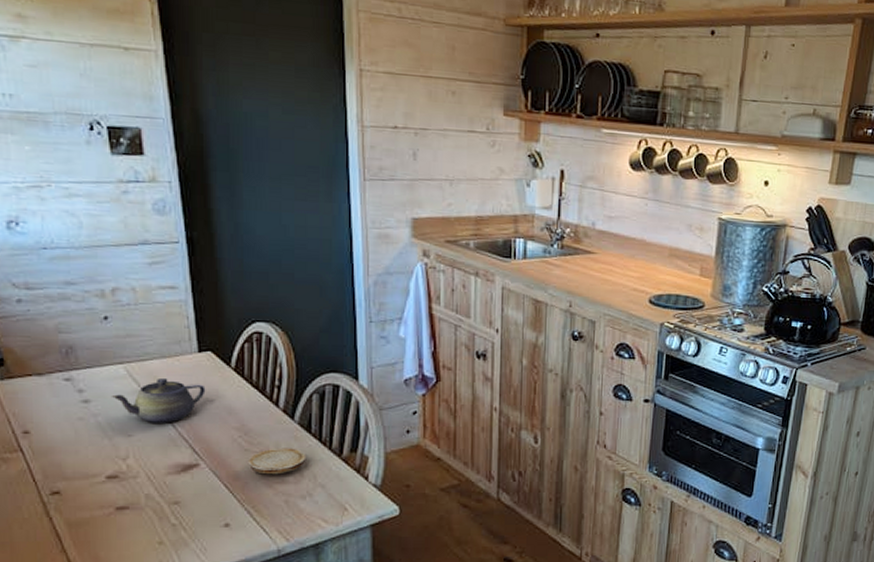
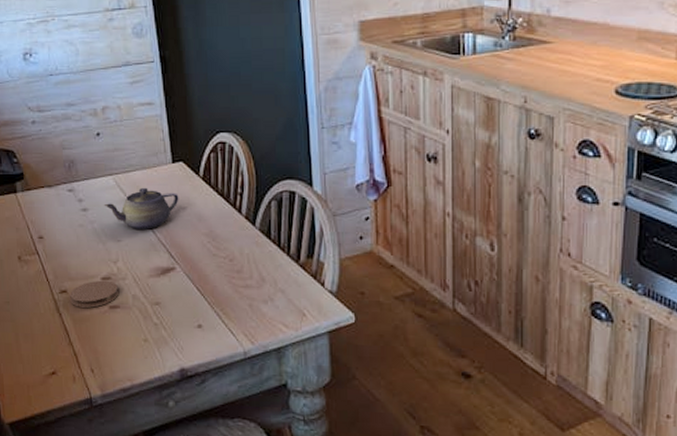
coaster: none [64,479,127,510] -> present [70,280,118,308]
wood slice: present [248,448,307,475] -> none [216,253,267,279]

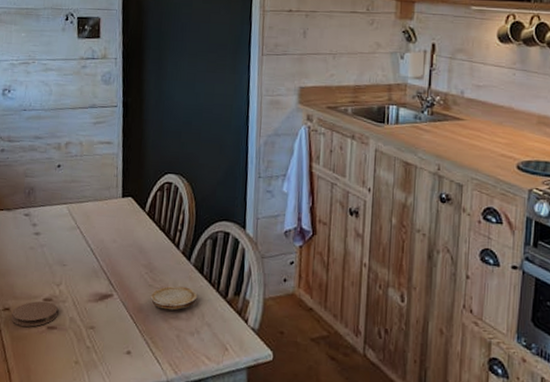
teapot: present [103,187,179,229] -> none [55,217,125,257]
wood slice: none [216,253,267,279] -> present [150,286,198,311]

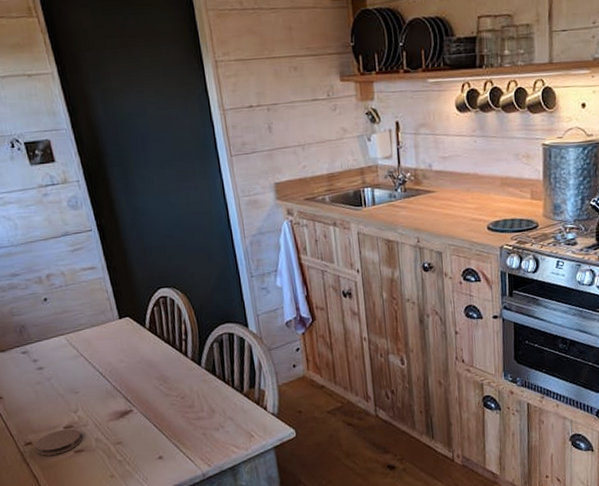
wood slice: present [150,286,198,311] -> none [169,389,215,414]

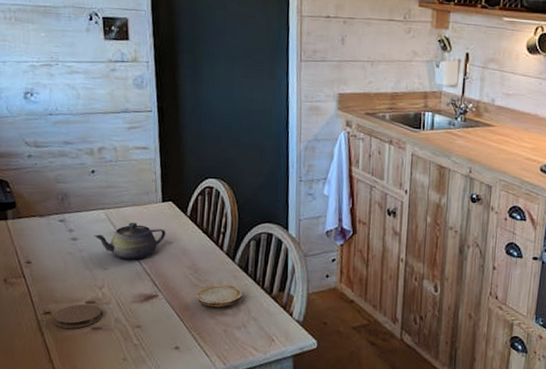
teapot: none [58,342,129,381] -> present [93,222,166,260]
wood slice: none [169,389,215,414] -> present [196,285,243,308]

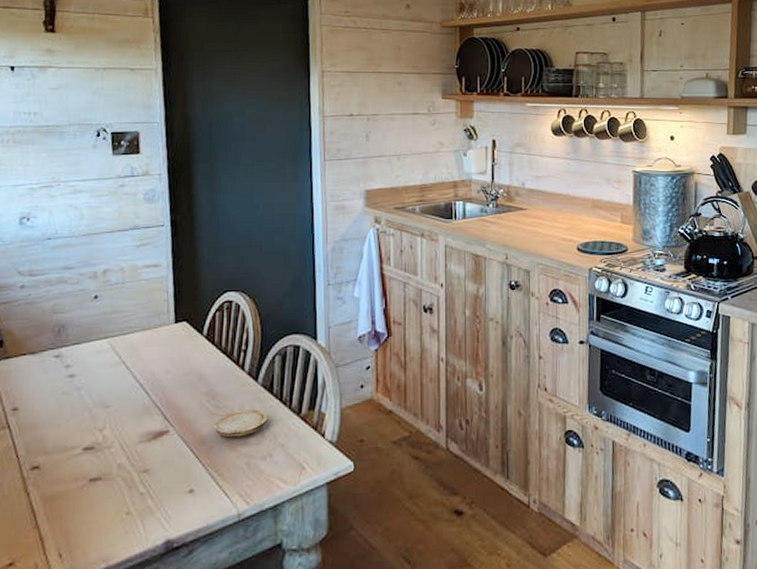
coaster: present [53,303,102,329] -> none [42,450,102,484]
teapot: present [93,222,166,260] -> none [94,349,179,393]

